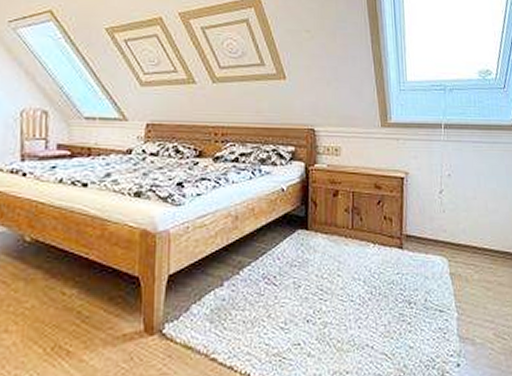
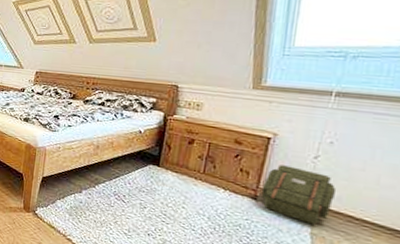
backpack: none [404,205,460,265] -> present [261,164,335,225]

